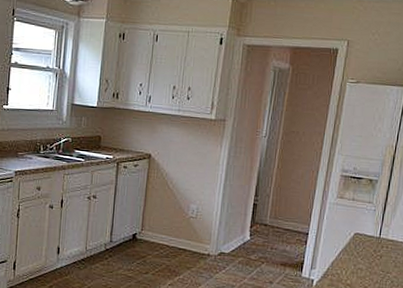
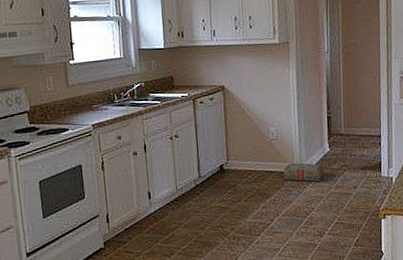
carton: none [197,244,241,270] -> present [283,162,325,182]

